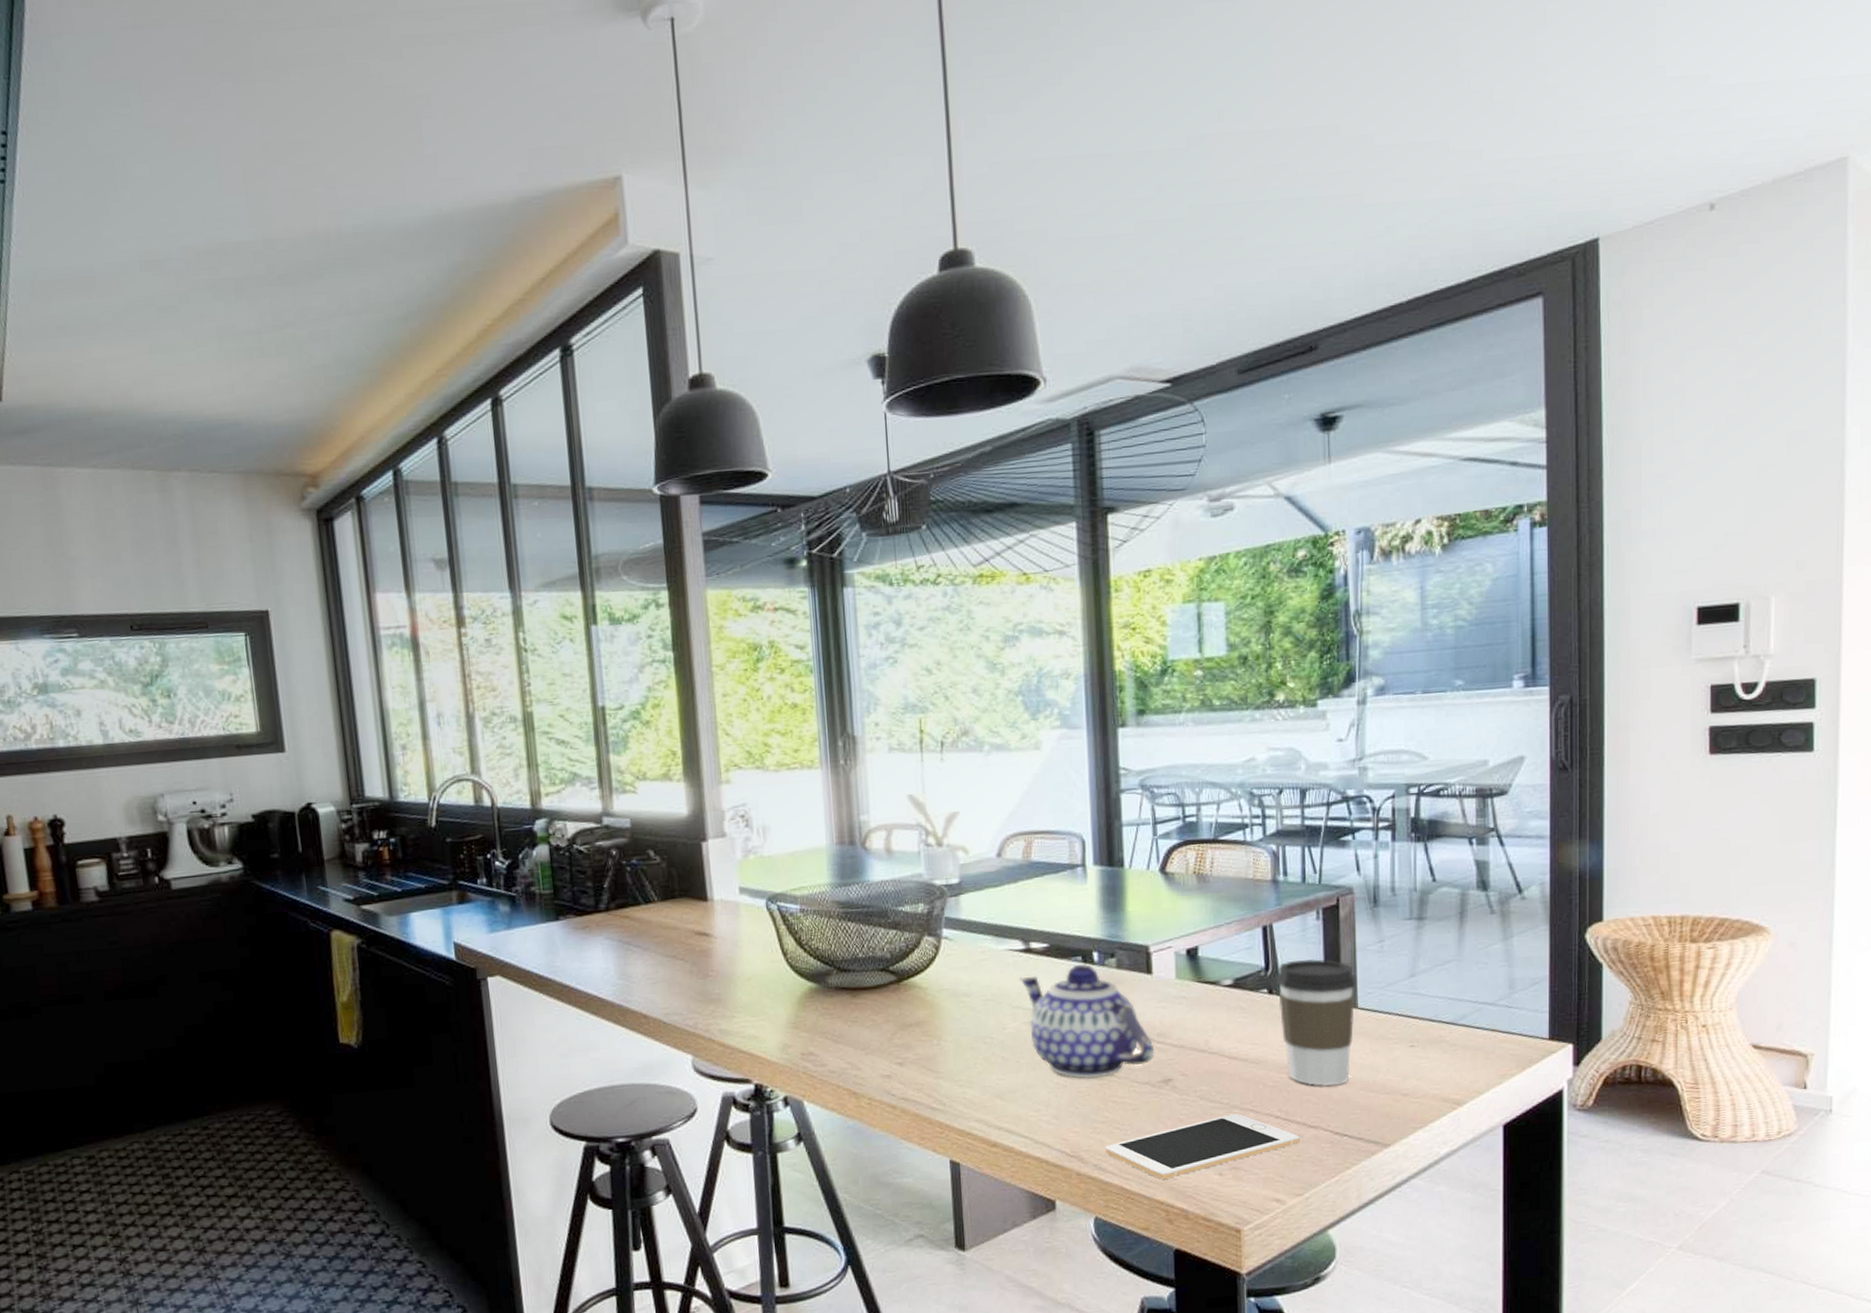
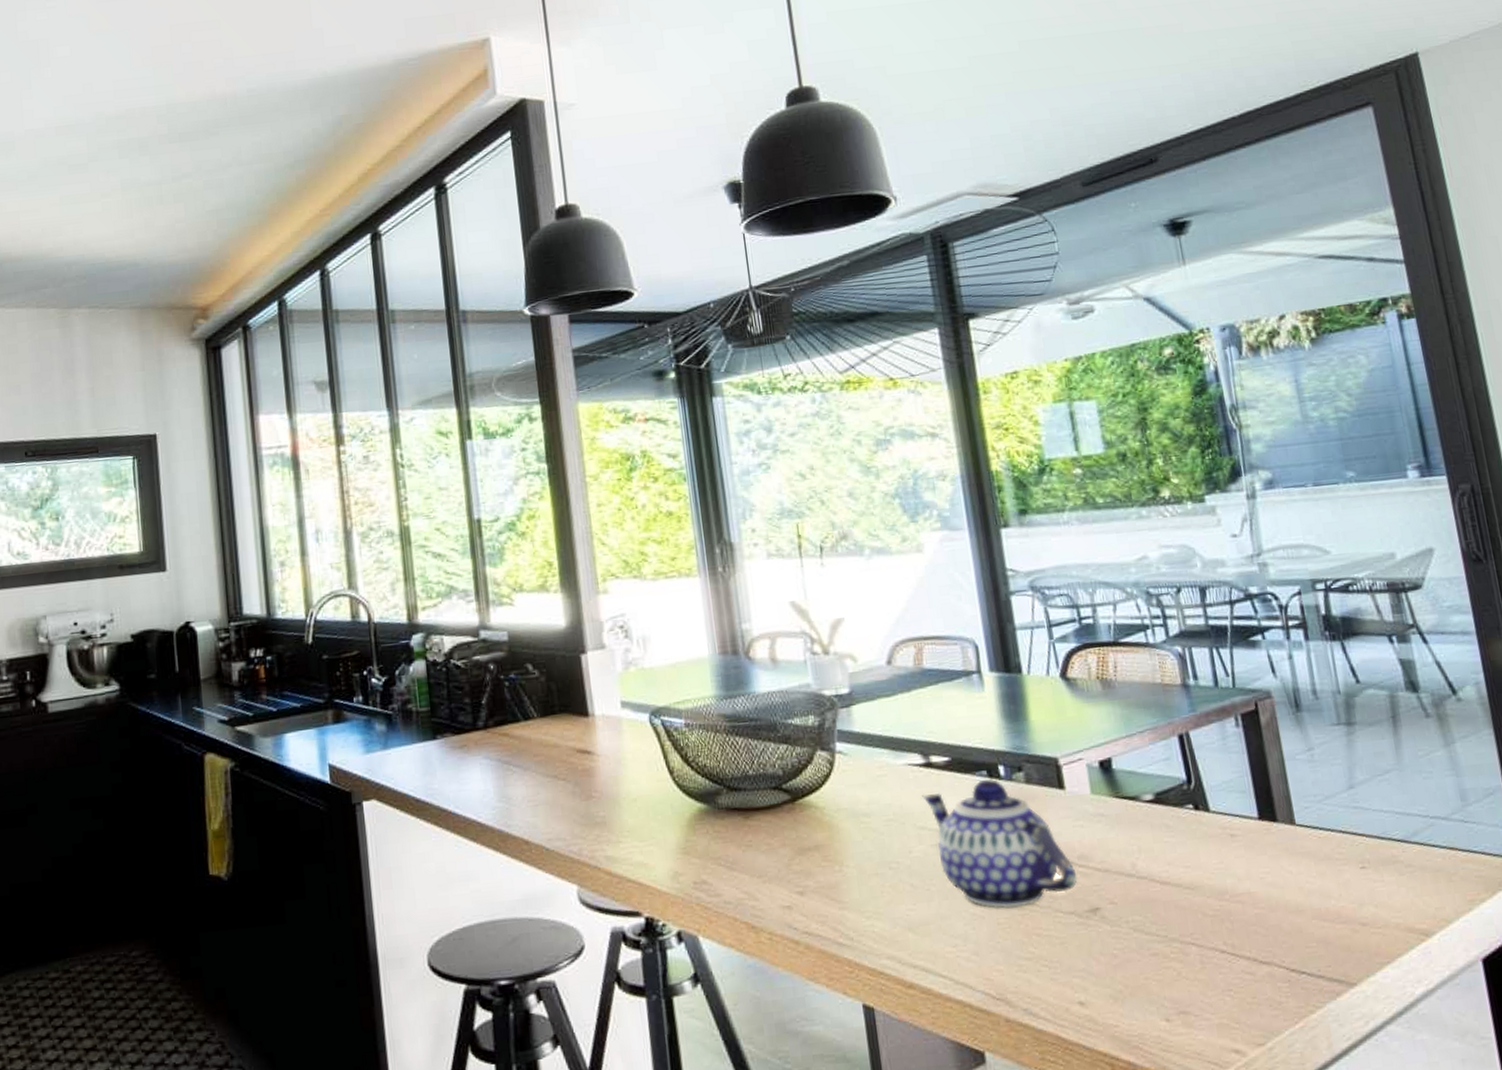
cell phone: present [1106,1113,1300,1179] -> none [1034,947,1253,1026]
coffee cup: present [1275,958,1356,1087] -> none [1200,769,1298,916]

